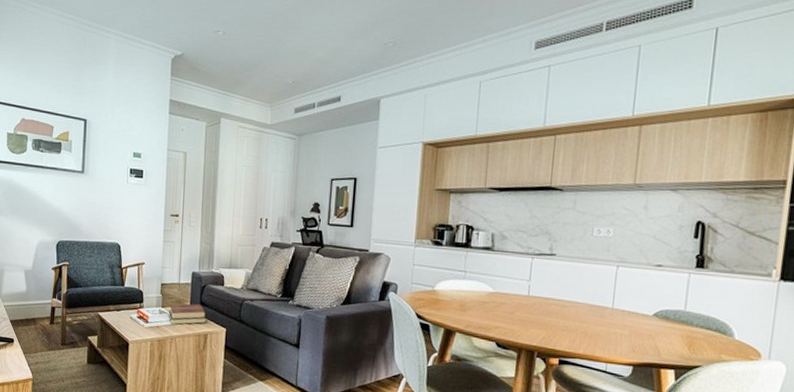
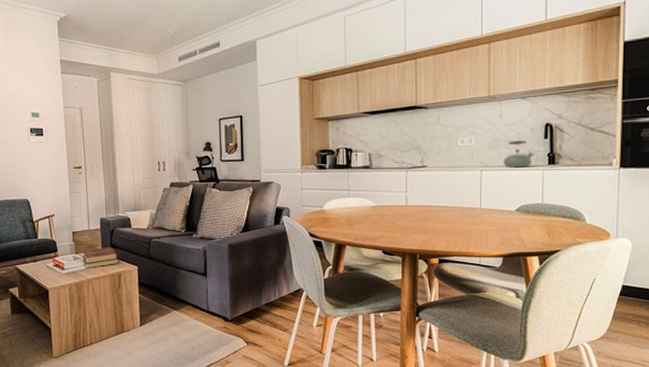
kettle: none [643,236,681,268] -> present [503,140,534,168]

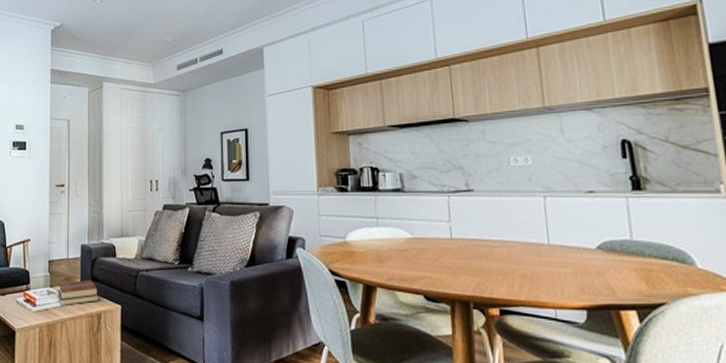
kettle: present [503,140,534,168] -> none [572,160,612,194]

